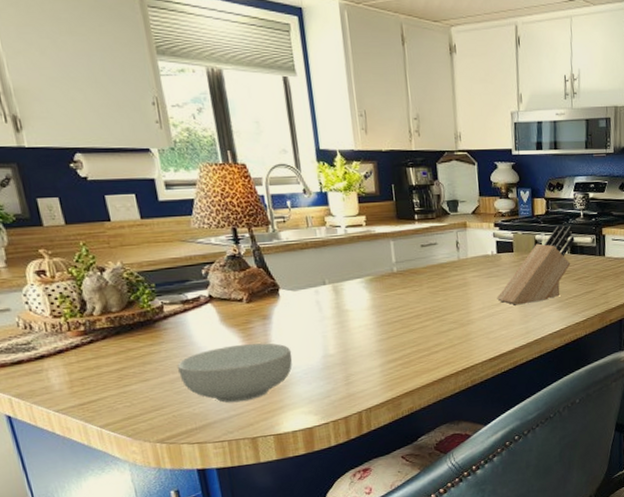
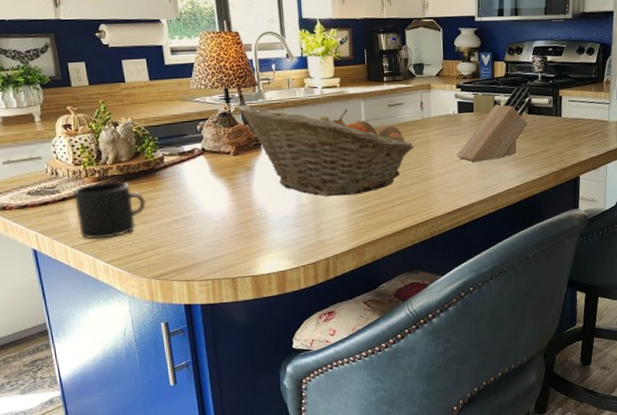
mug: none [52,334,145,402] -> present [72,181,146,239]
cereal bowl: present [177,343,293,403] -> none [173,192,271,246]
fruit basket: none [248,245,451,346] -> present [237,104,414,197]

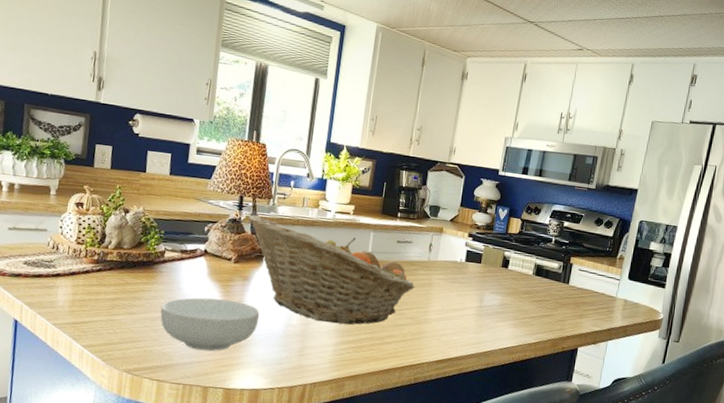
mug: present [72,181,146,239] -> none [65,265,137,323]
cereal bowl: none [173,192,271,246] -> present [160,297,260,352]
knife block: present [457,87,532,162] -> none [456,247,542,315]

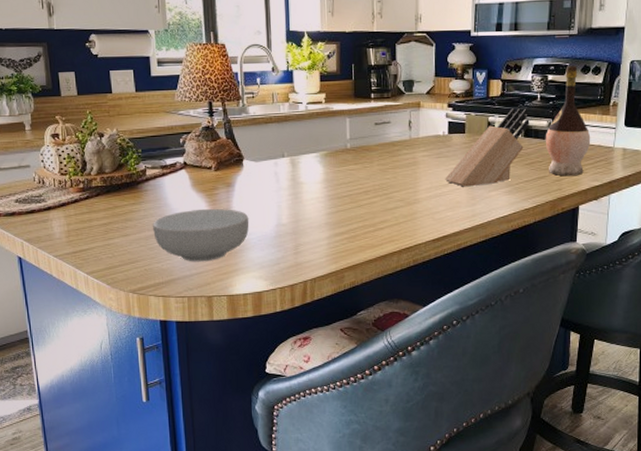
fruit basket: present [248,215,415,325] -> none [220,118,400,217]
knife block: none [456,247,542,315] -> present [445,108,530,187]
wine bottle: none [554,215,597,319] -> present [545,65,591,177]

